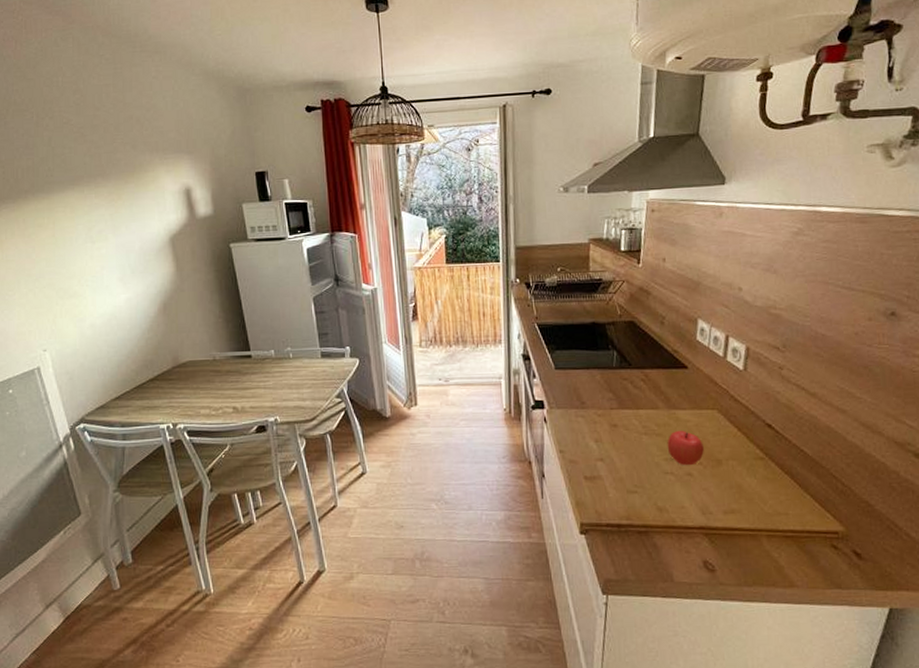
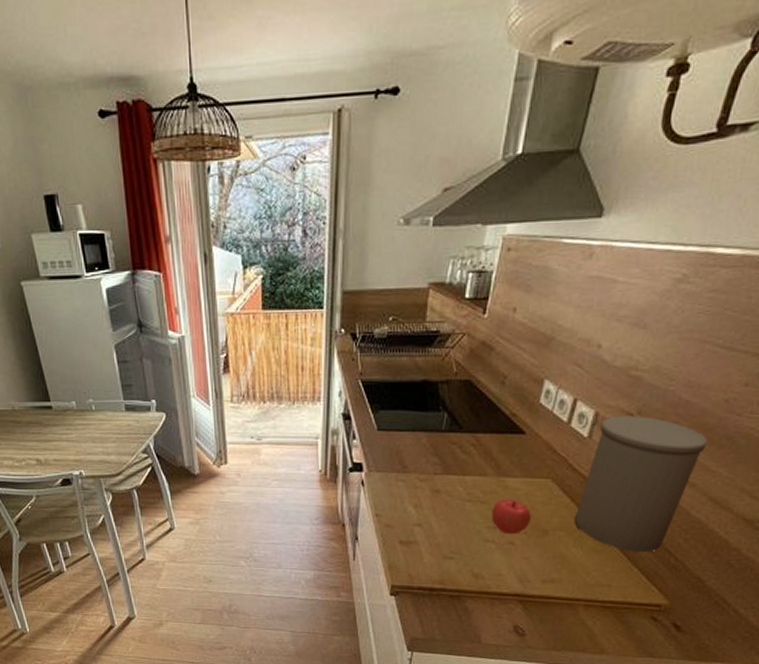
canister: none [743,349,848,478] -> present [574,415,708,551]

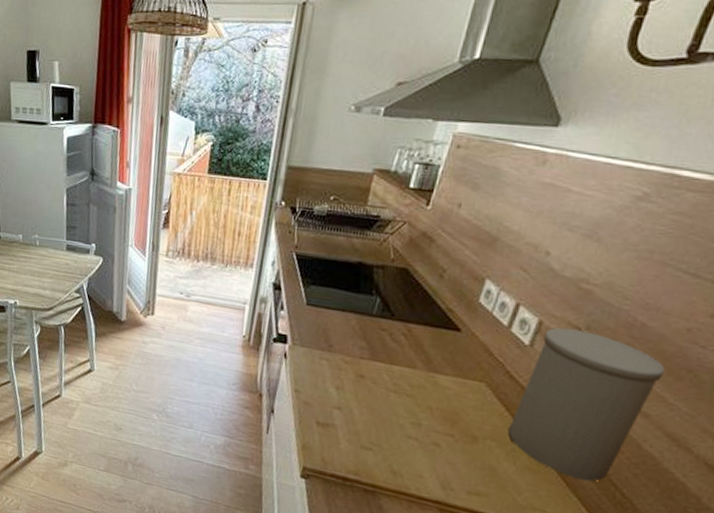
fruit: present [491,498,531,535] -> none [416,395,460,436]

